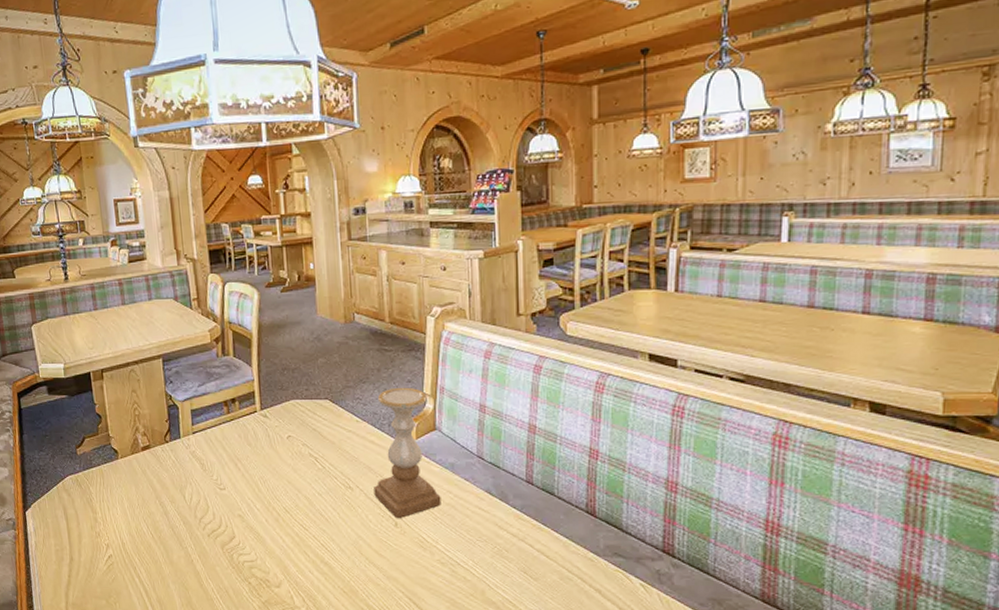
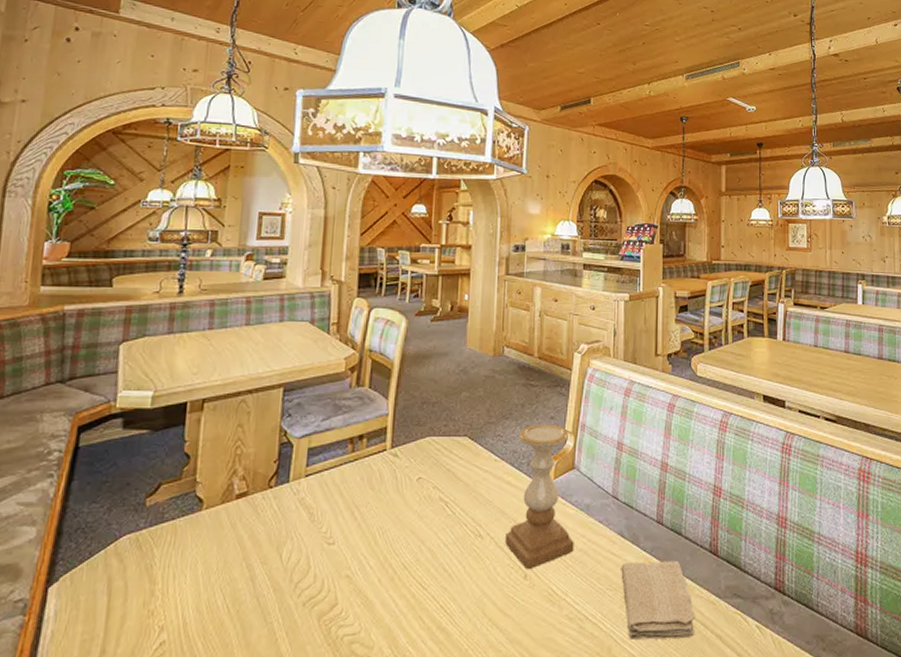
washcloth: none [490,518,572,589] -> present [621,560,695,640]

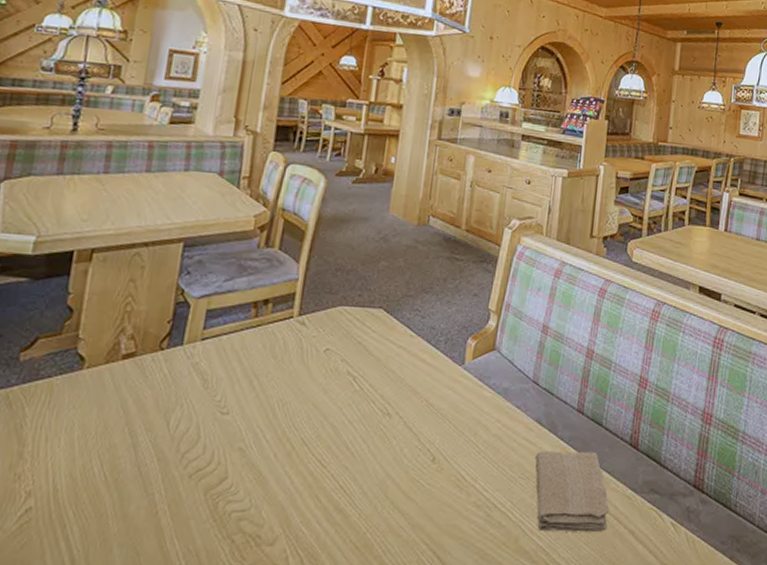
candle holder: present [505,424,574,570] -> none [415,300,491,453]

